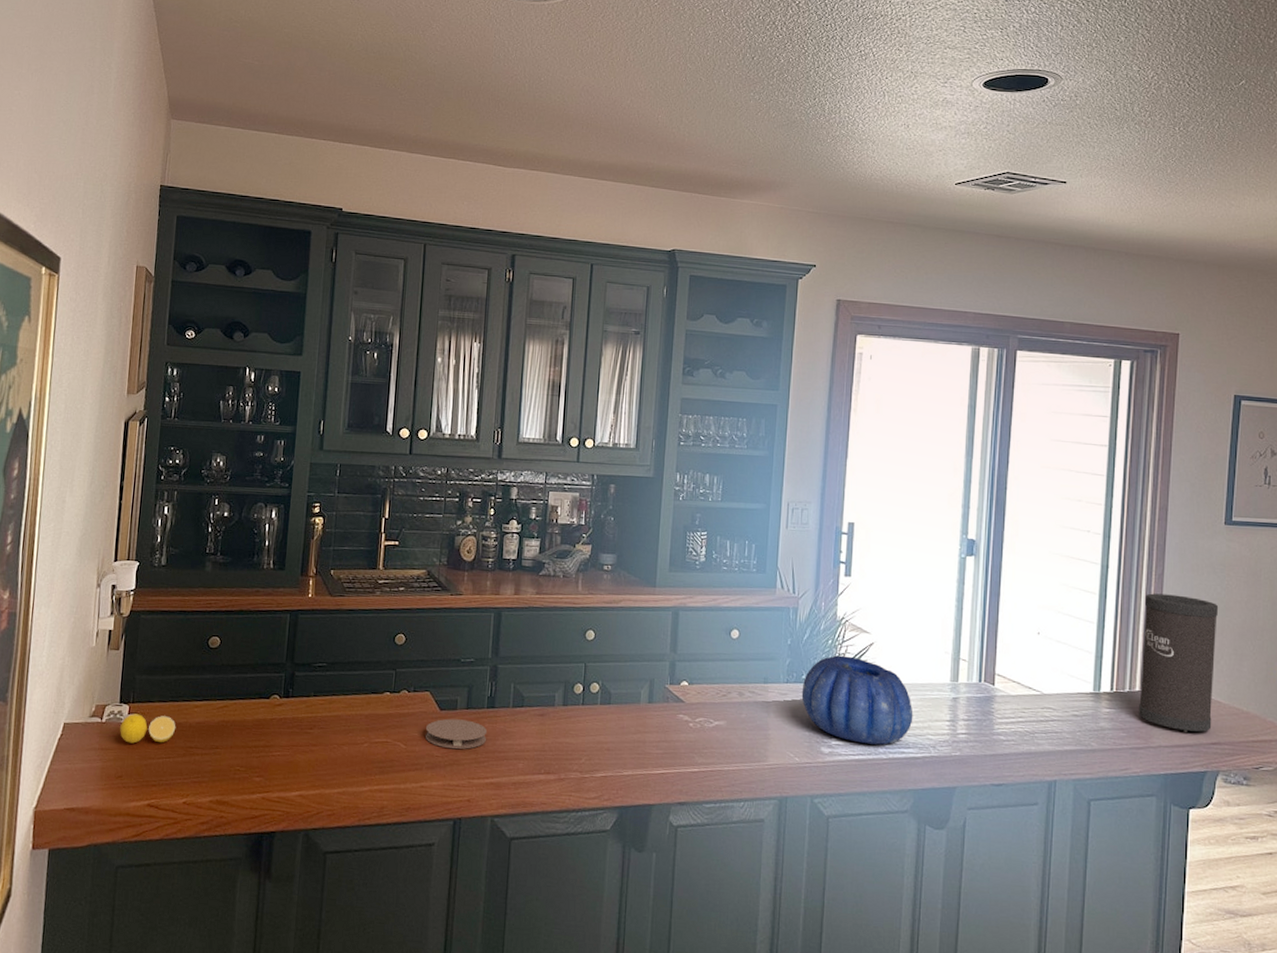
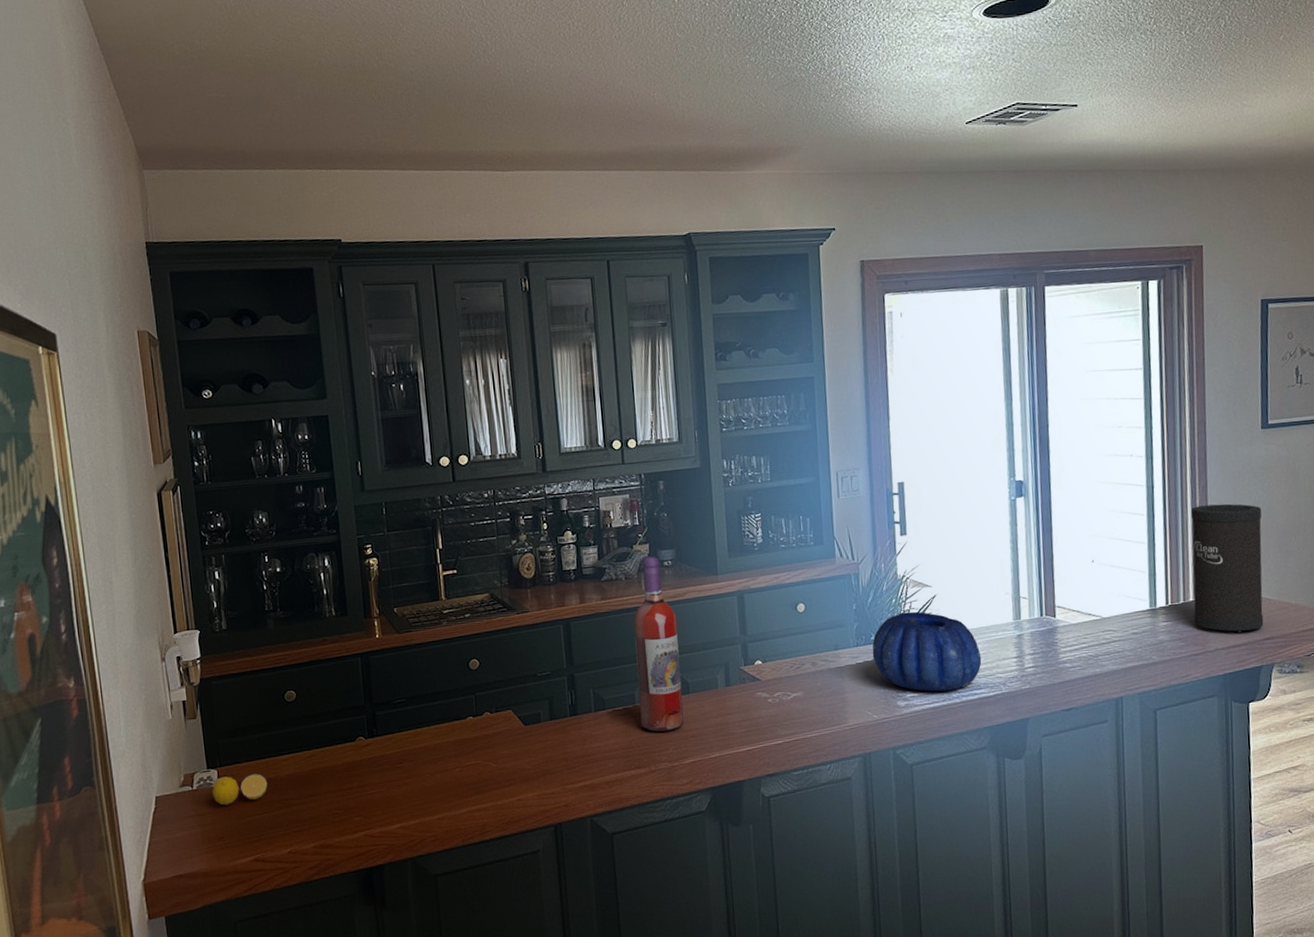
coaster: present [425,718,488,749] -> none [513,730,575,760]
wine bottle: none [557,558,609,740] -> present [633,556,684,732]

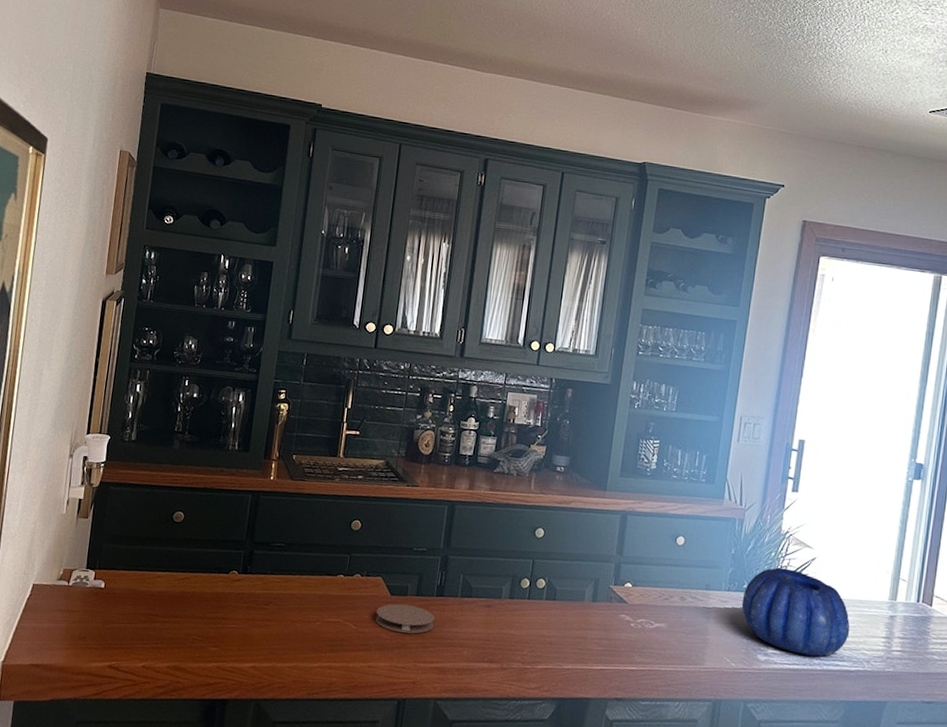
lemon: present [212,774,268,805] -> none [85,579,139,609]
coaster: none [513,730,575,760] -> present [375,604,436,634]
wine bottle: present [633,556,684,732] -> none [502,458,559,633]

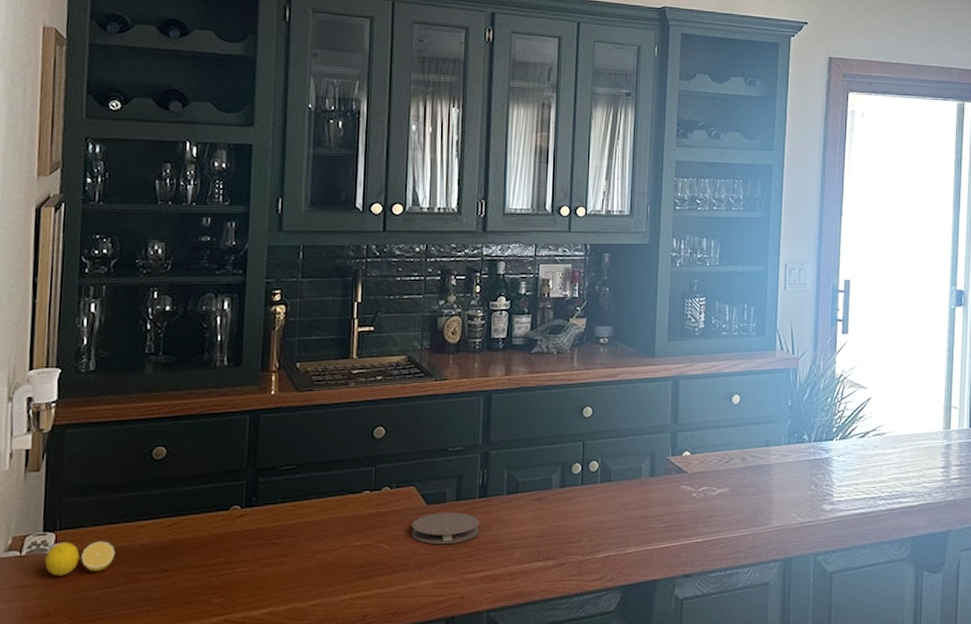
lemon: none [85,579,139,609] -> present [45,541,116,576]
decorative bowl: present [741,567,850,657] -> none [803,413,910,497]

